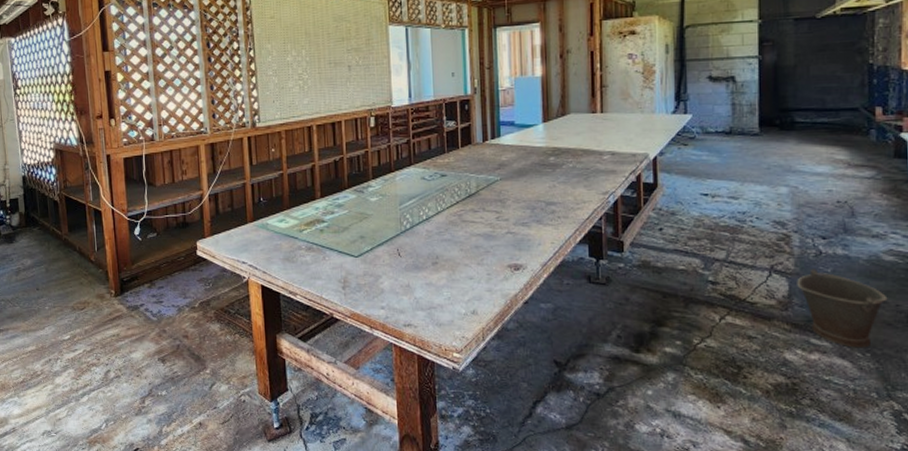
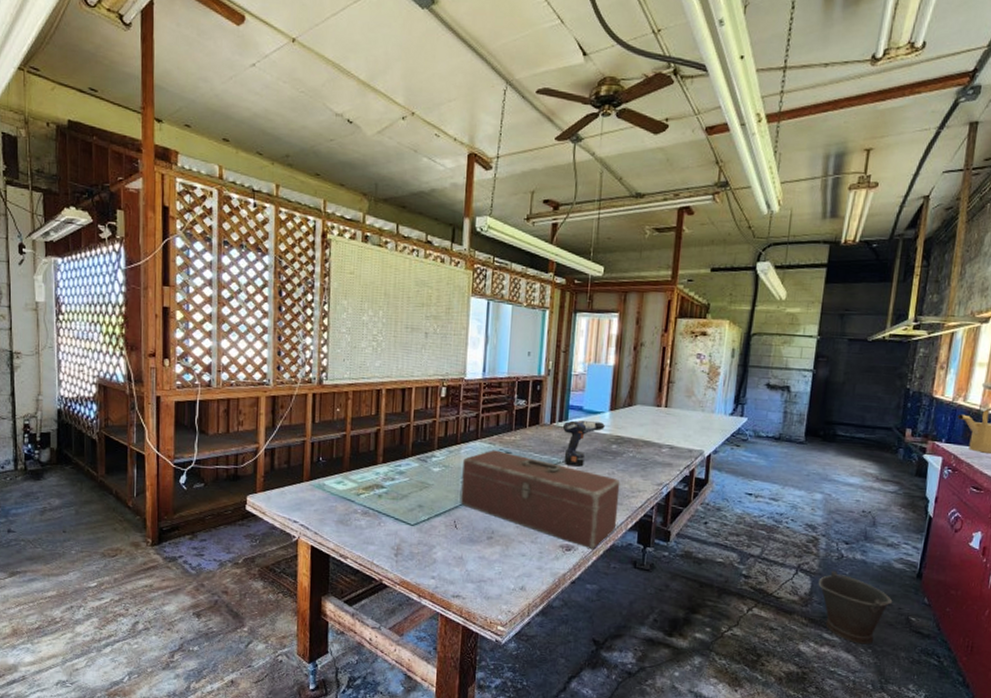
toolbox: none [399,174,565,267] -> present [461,450,621,550]
power drill: none [495,134,540,183] -> present [562,420,605,467]

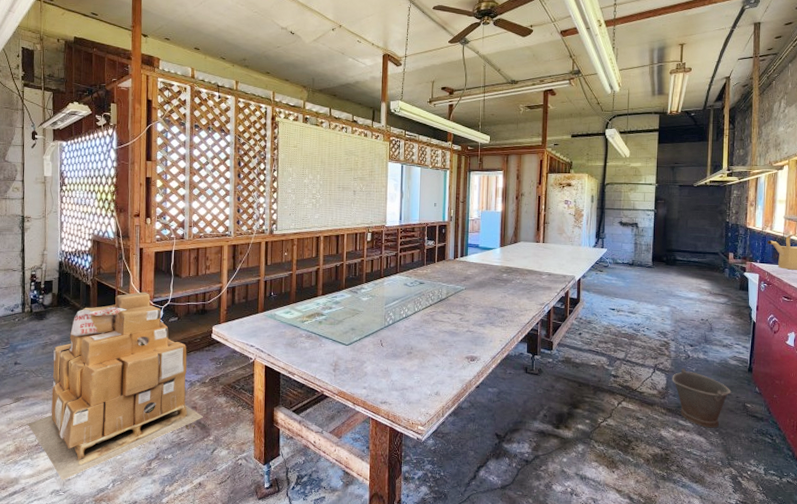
cardboard boxes: none [26,450,236,670] -> present [28,292,203,480]
toolbox: present [461,450,621,550] -> none [385,281,511,359]
power drill: present [562,420,605,467] -> none [463,255,497,292]

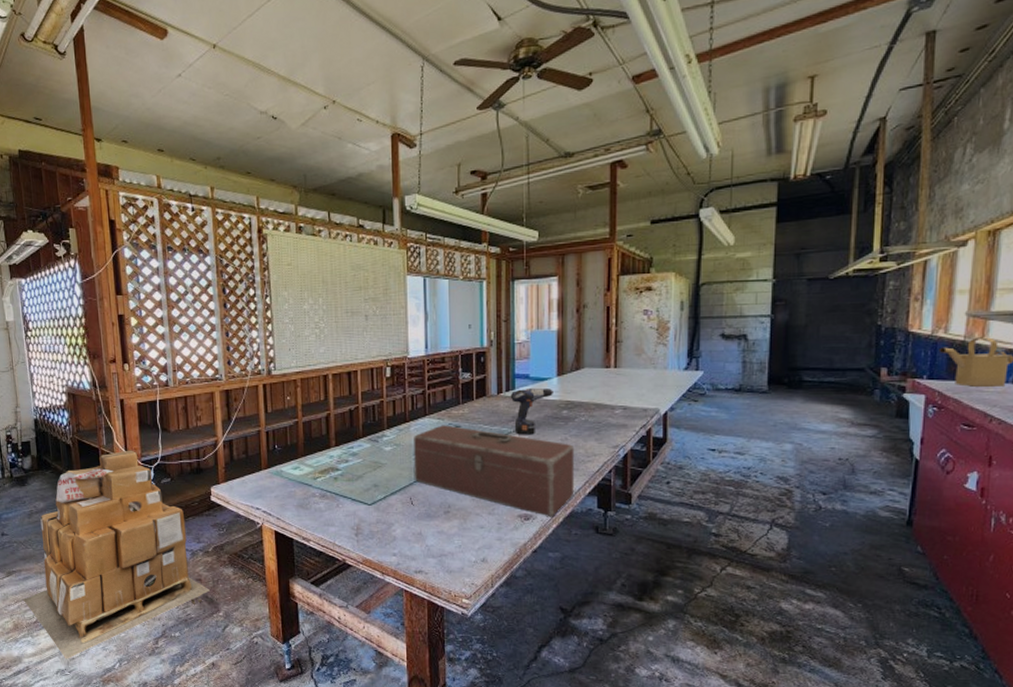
toolbox: none [385,281,511,359] -> present [414,425,575,517]
power drill: none [463,255,497,292] -> present [510,387,553,435]
bucket: present [672,368,731,428] -> none [796,523,881,599]

